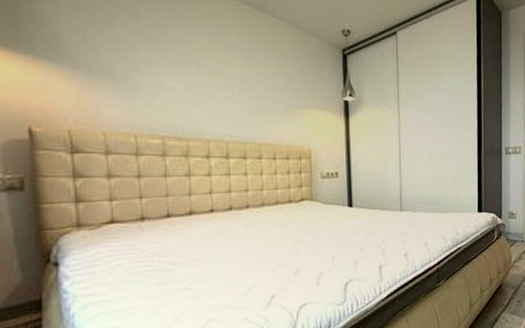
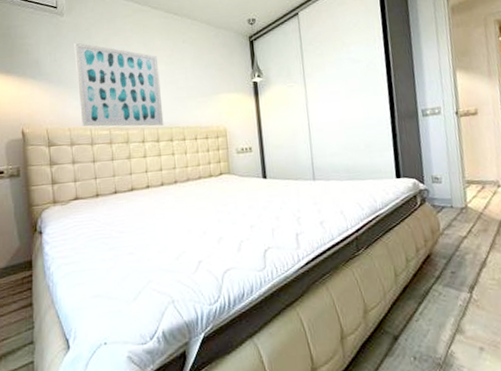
wall art: none [114,21,236,140] -> present [74,42,164,127]

